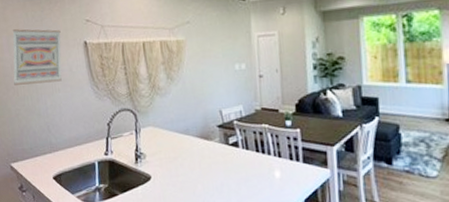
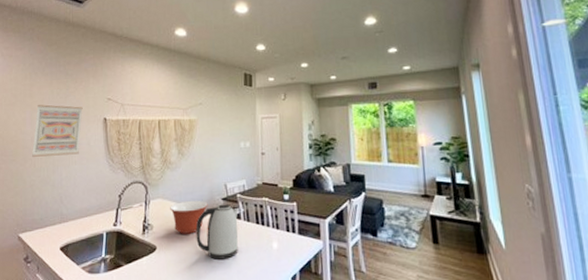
mixing bowl: none [162,127,203,163] -> present [170,200,208,234]
kettle: none [190,131,238,189] -> present [195,204,239,260]

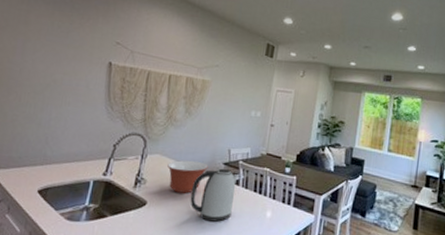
wall art: present [32,104,83,157] -> none [18,35,86,96]

